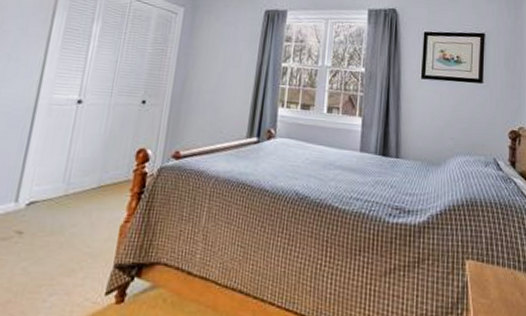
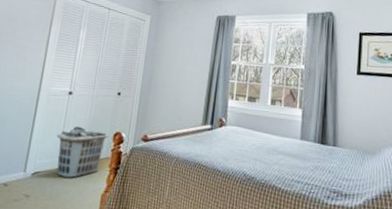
clothes hamper: none [60,143,131,207] -> present [56,126,109,178]

